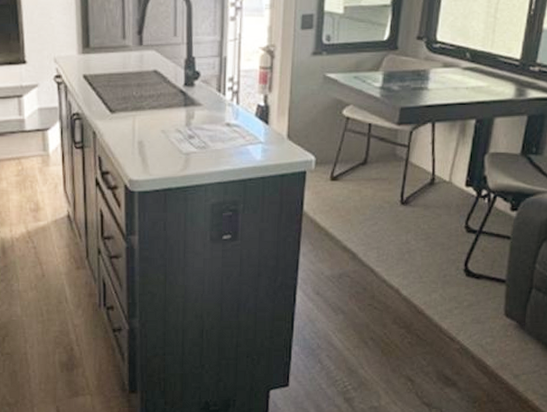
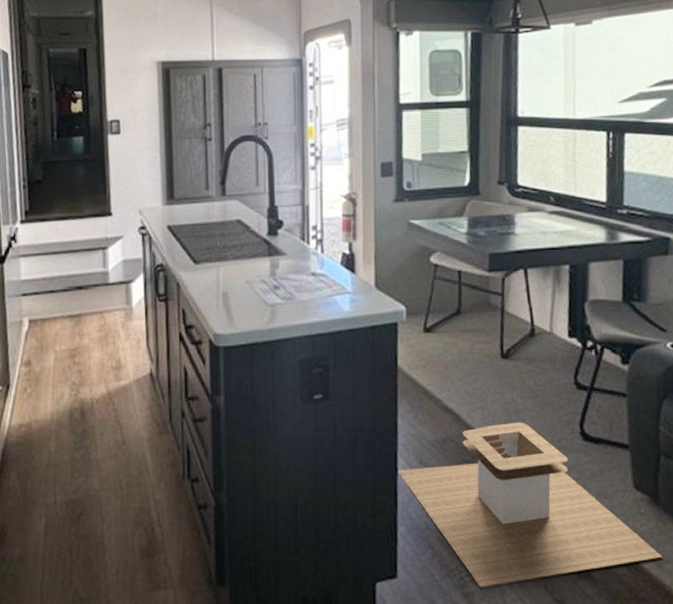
side table: none [296,260,520,394] -> present [397,422,663,587]

